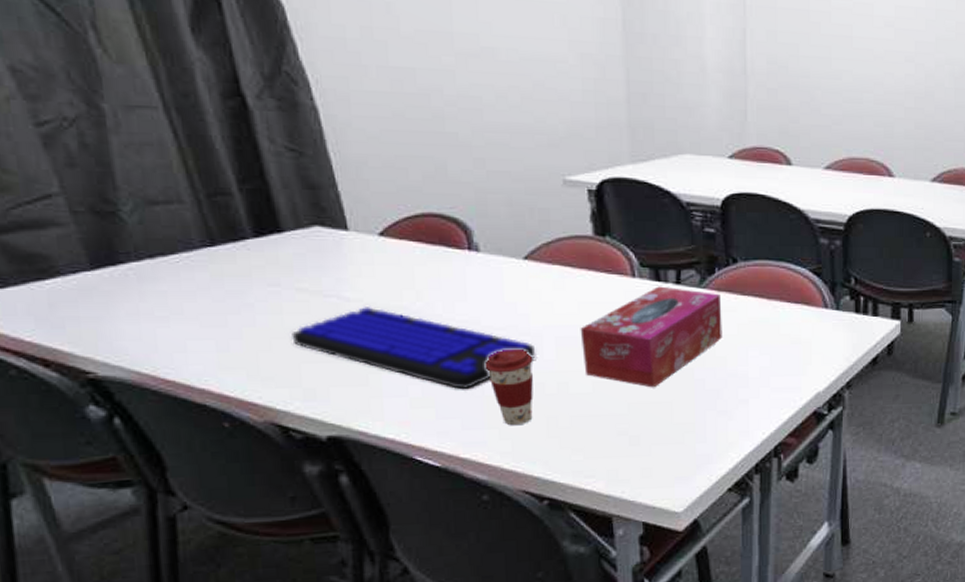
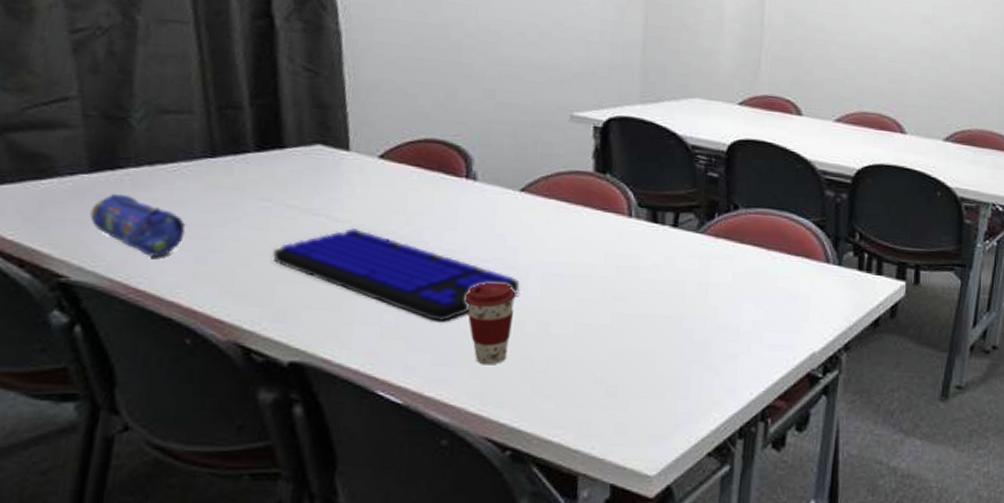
pencil case: none [102,288,201,349] -> present [89,193,186,258]
tissue box: present [580,286,722,388] -> none [568,228,719,335]

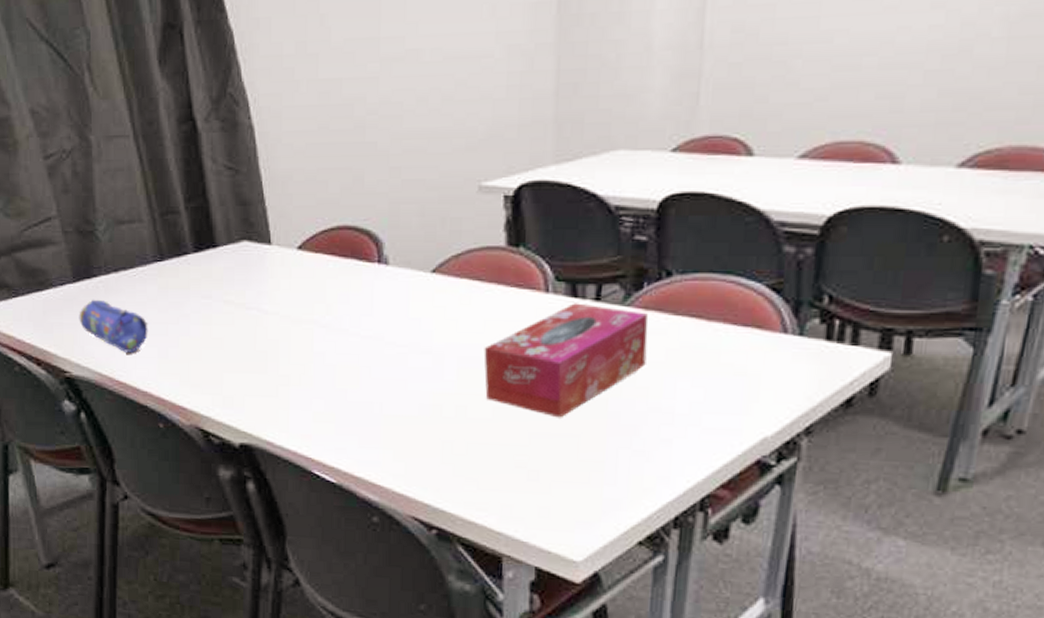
keyboard: present [273,228,520,323] -> none [217,320,437,407]
coffee cup: present [464,282,516,365] -> none [385,366,433,448]
tissue box: none [568,228,719,335] -> present [483,303,649,418]

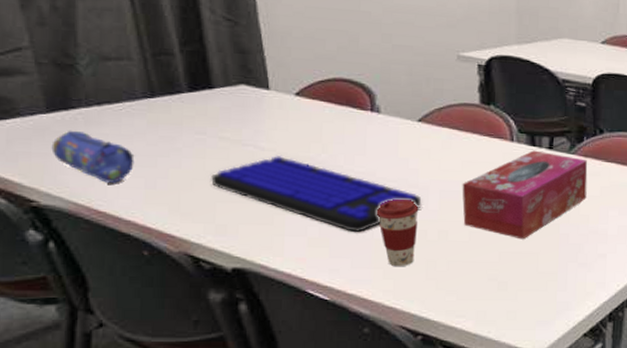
keyboard: none [217,320,437,407] -> present [211,156,422,233]
coffee cup: none [385,366,433,448] -> present [376,198,419,267]

